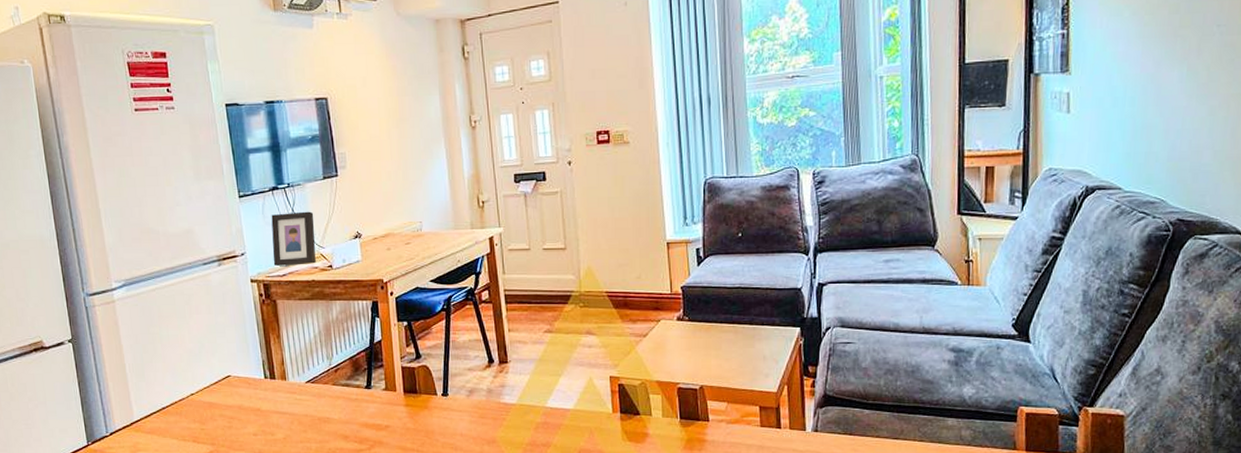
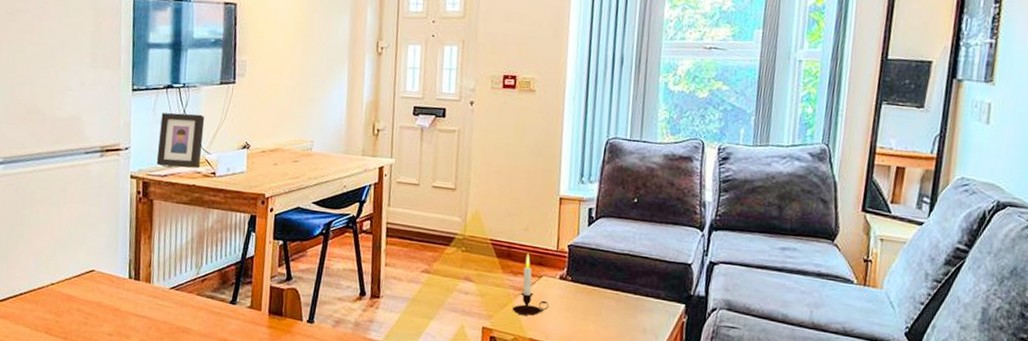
candle: none [636,300,670,359] -> present [512,253,549,316]

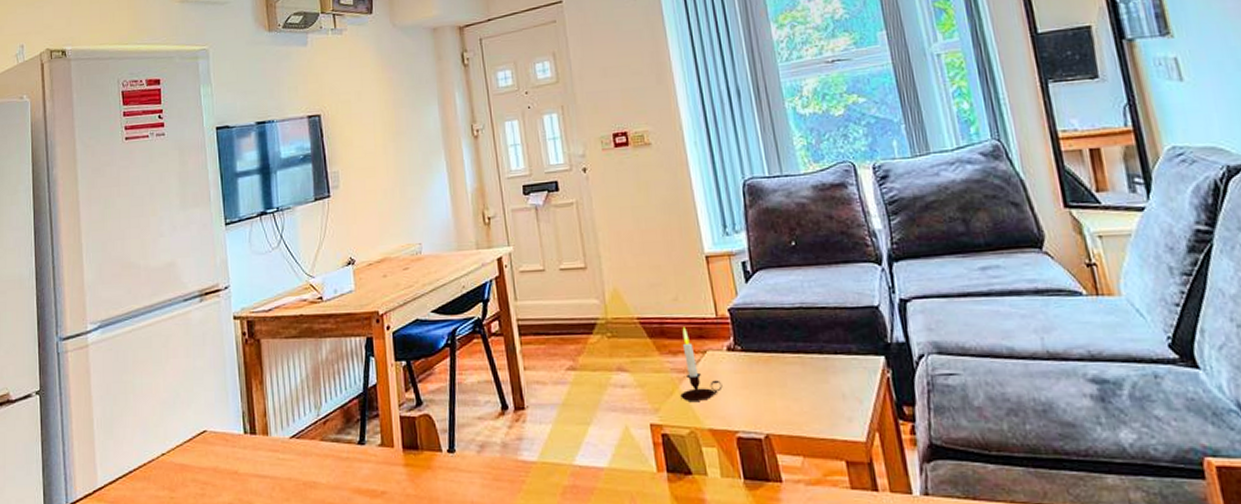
picture frame: present [156,112,205,169] -> none [258,237,305,301]

